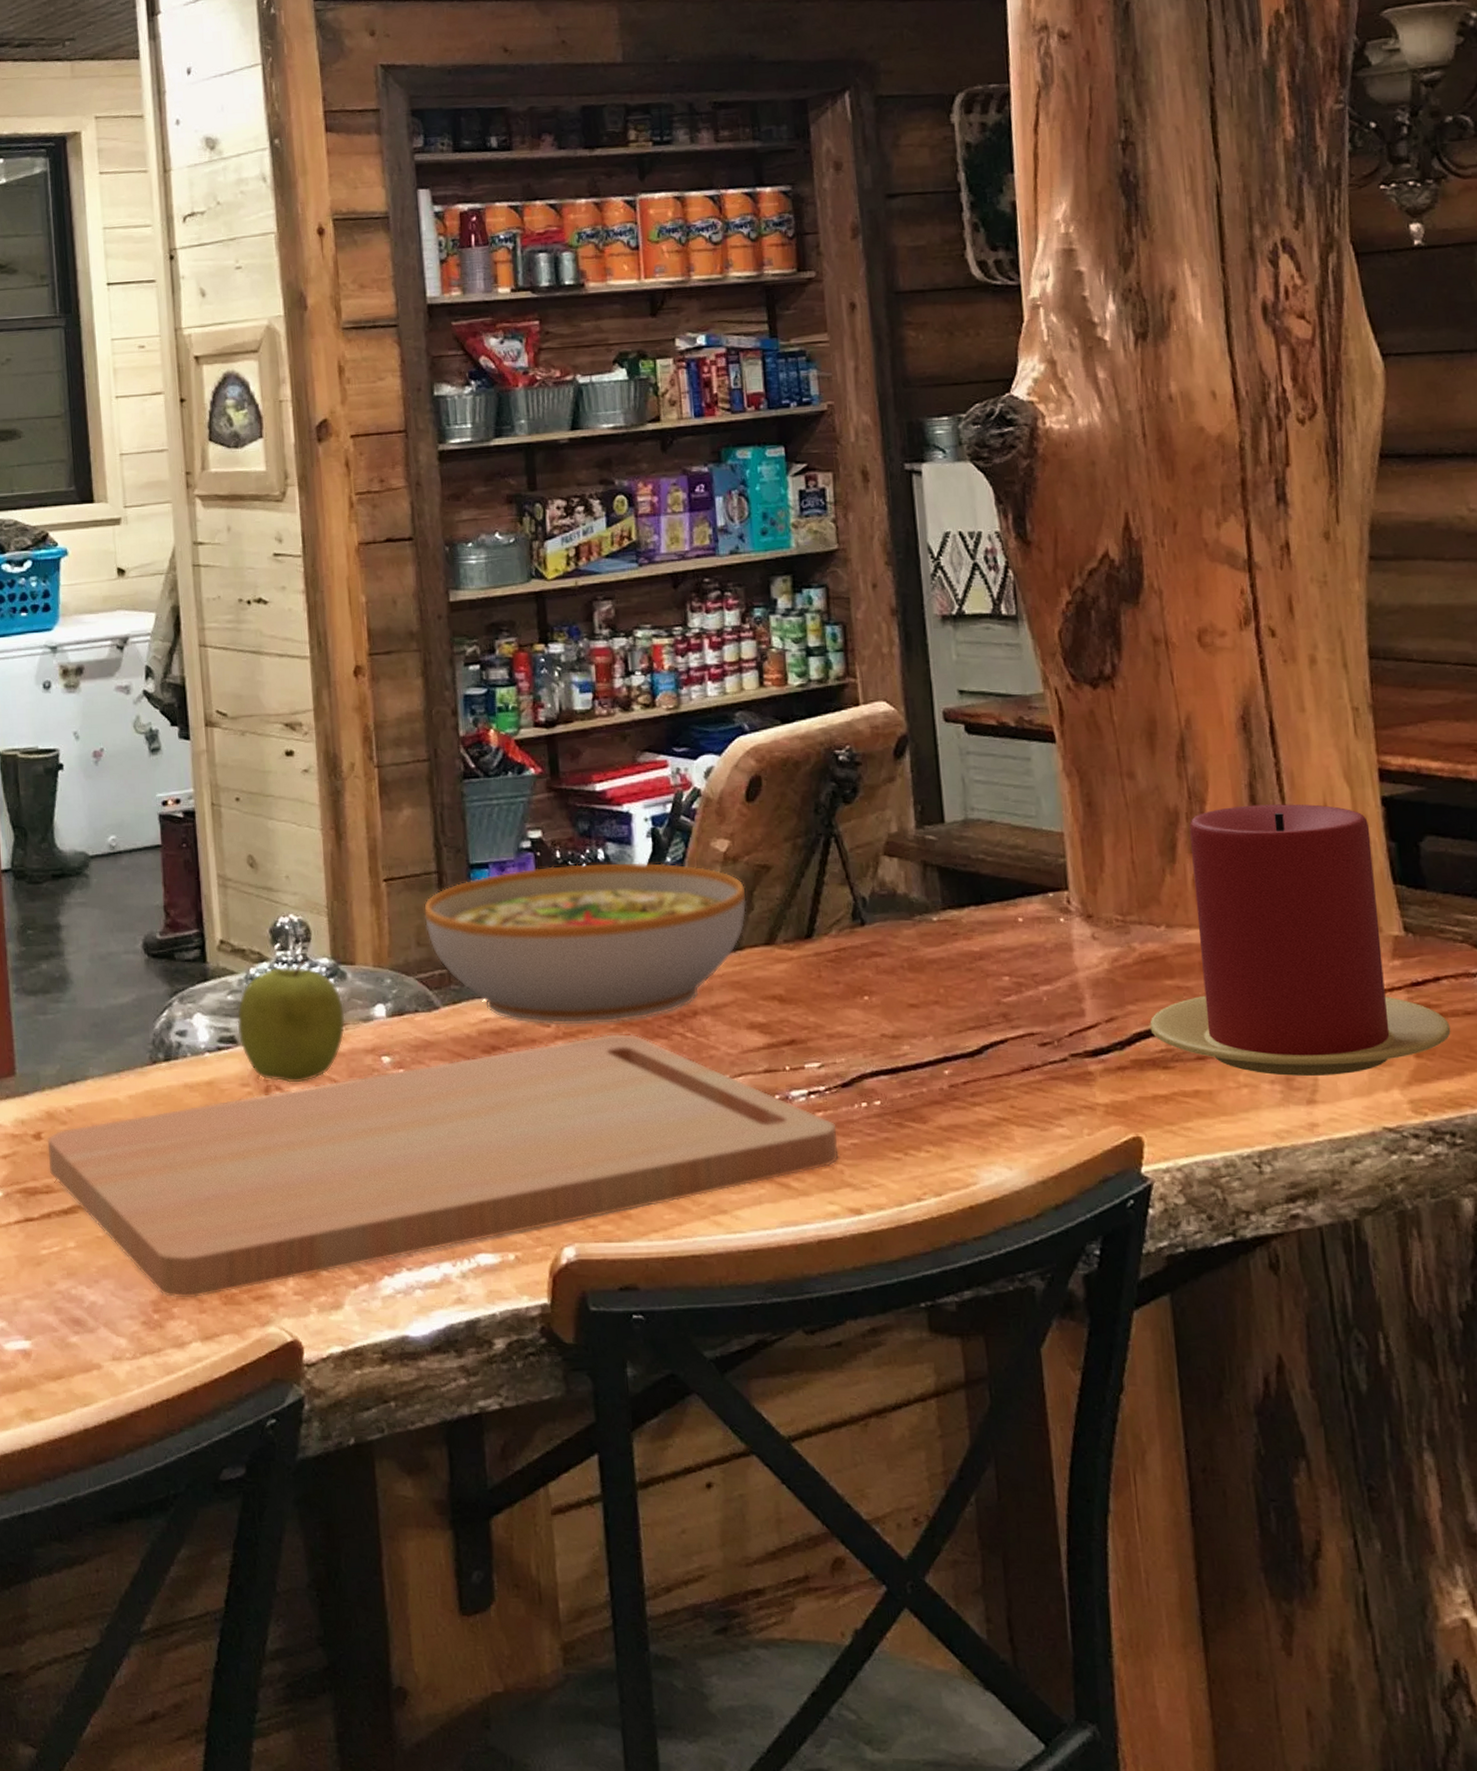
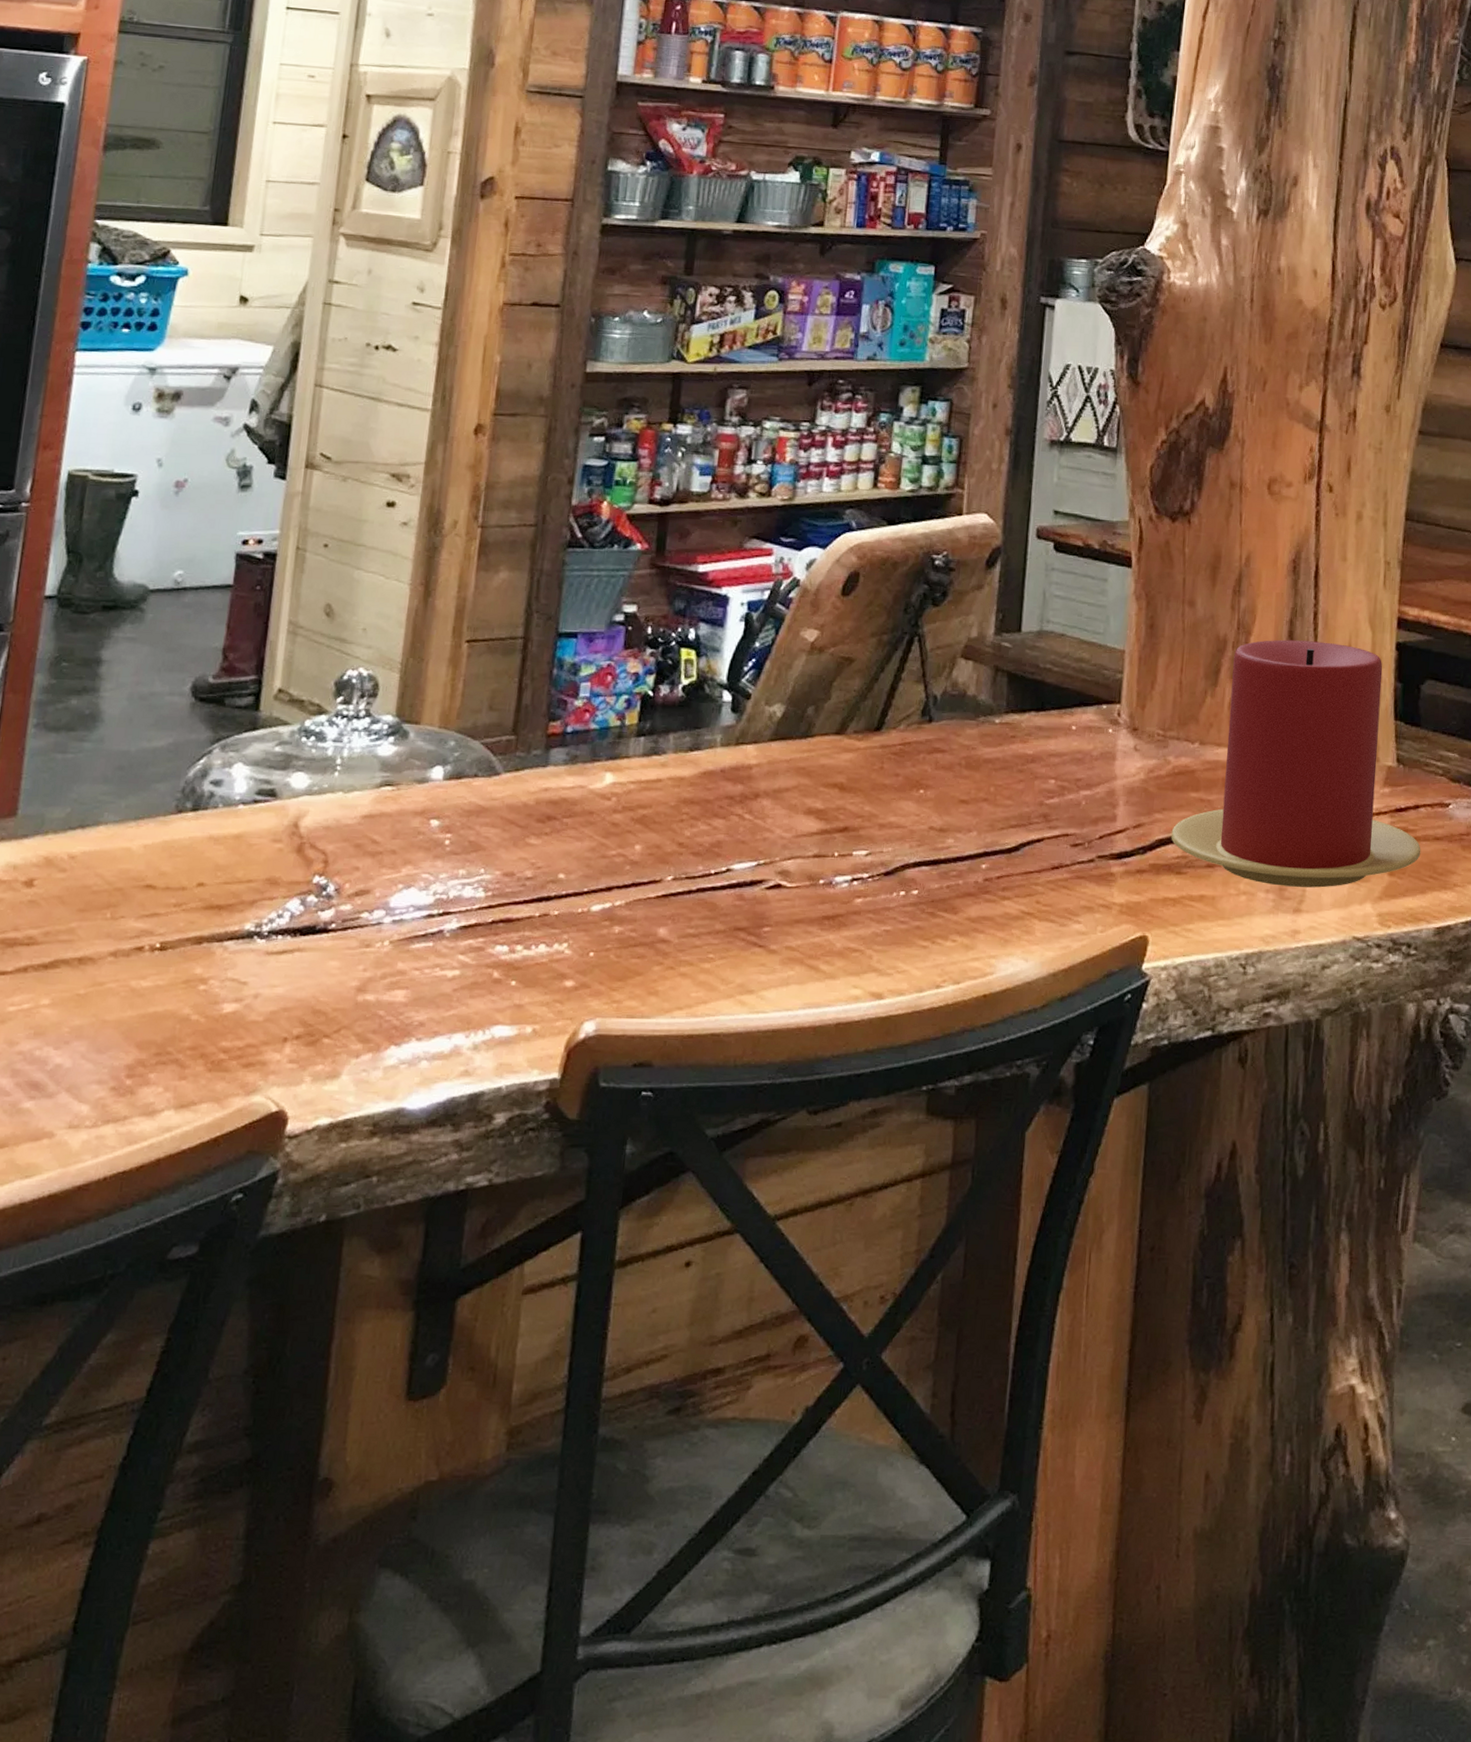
cutting board: present [47,1034,839,1298] -> none [35,811,872,1064]
fruit: present [237,958,346,1083] -> none [279,714,400,842]
bowl: present [424,862,747,1025] -> none [501,641,827,801]

